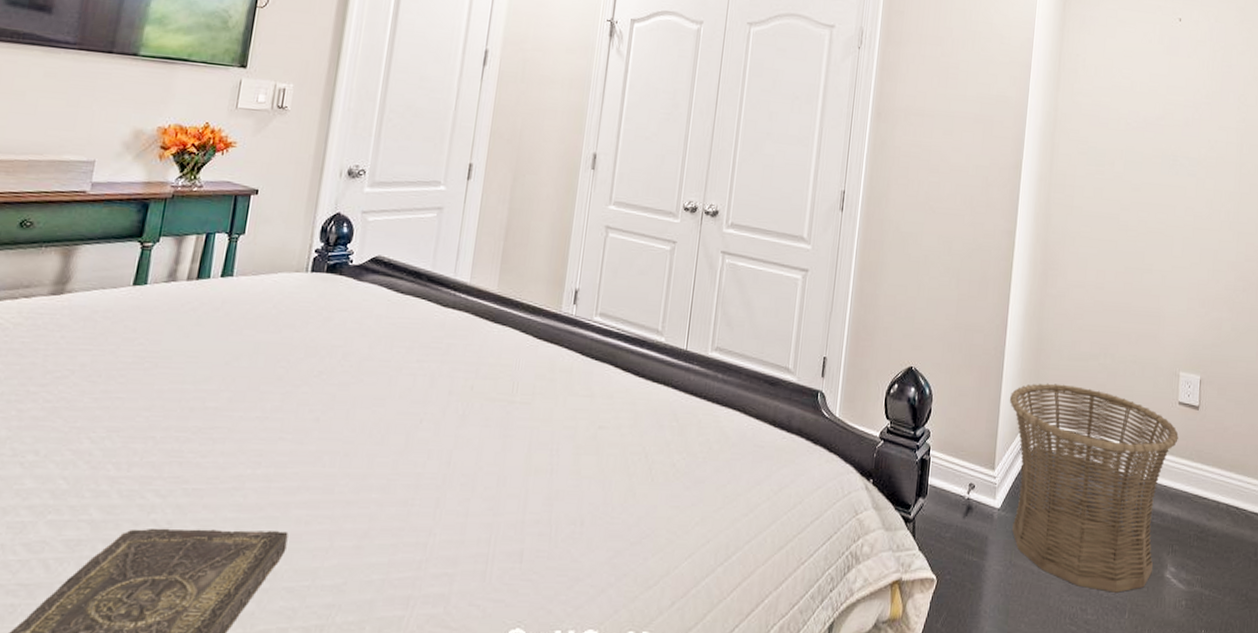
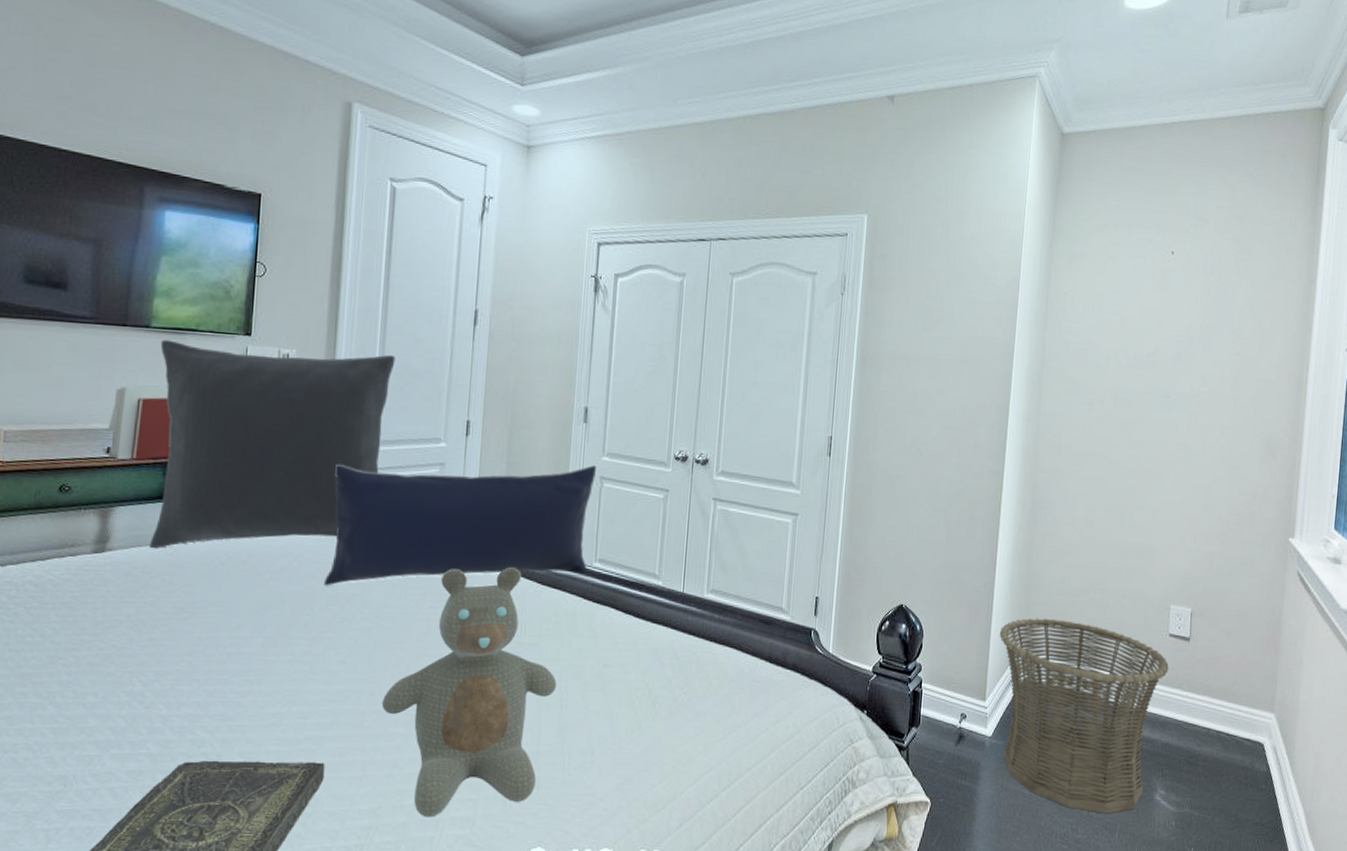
books: none [72,115,152,196] -> present [102,385,171,461]
pillow: none [114,68,399,291] -> present [150,339,396,548]
pillow: none [302,205,603,336] -> present [323,463,597,586]
teddy bear: none [356,320,548,595] -> present [381,567,557,818]

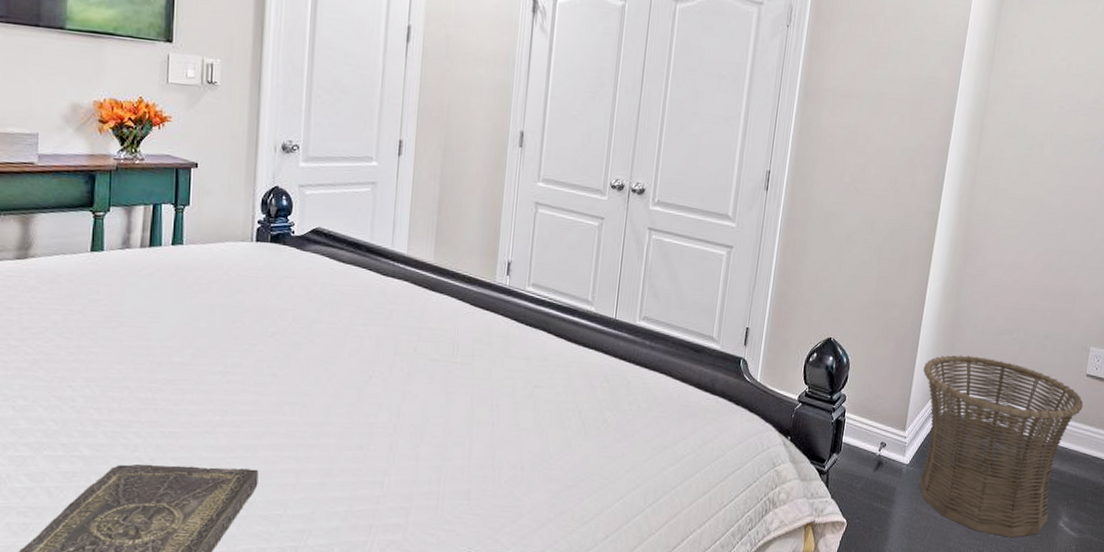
books: present [102,385,171,461] -> none [20,89,91,168]
pillow: present [150,339,396,548] -> none [74,42,325,257]
pillow: present [323,463,597,586] -> none [253,178,532,301]
teddy bear: present [381,567,557,818] -> none [314,288,488,524]

